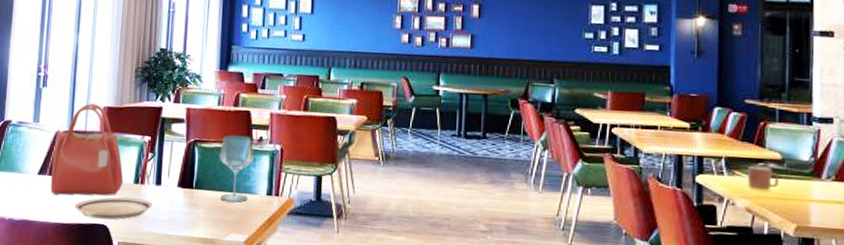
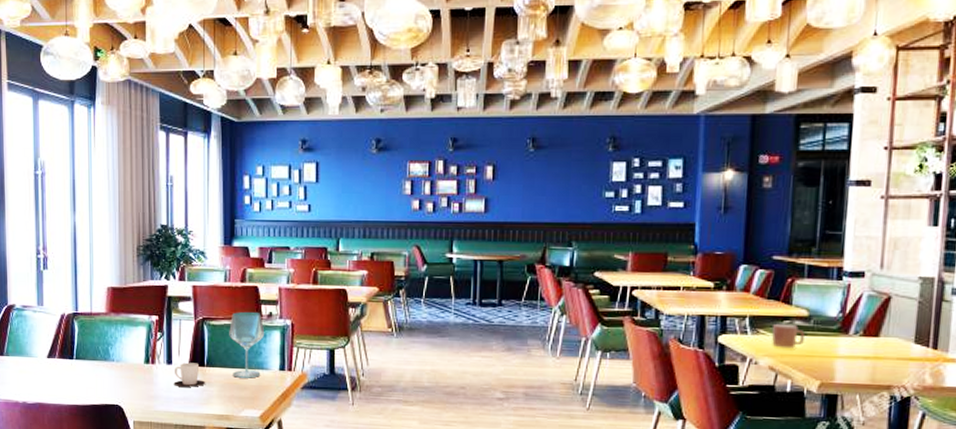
handbag: present [50,104,124,196] -> none [60,285,134,377]
plate: present [74,196,153,220] -> none [87,377,165,400]
cup: none [161,184,192,209] -> present [174,362,205,387]

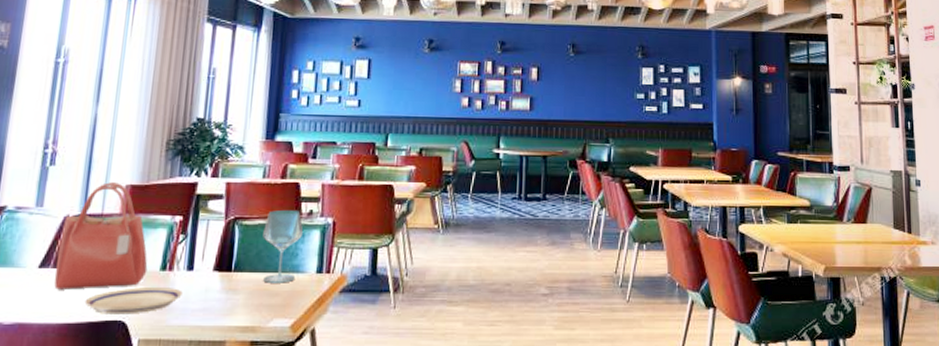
handbag: none [60,285,134,377] -> present [54,182,148,290]
plate: none [87,377,165,400] -> present [84,286,183,315]
cup: present [174,362,205,387] -> none [193,268,230,296]
mug: present [772,323,805,350] -> none [783,213,809,237]

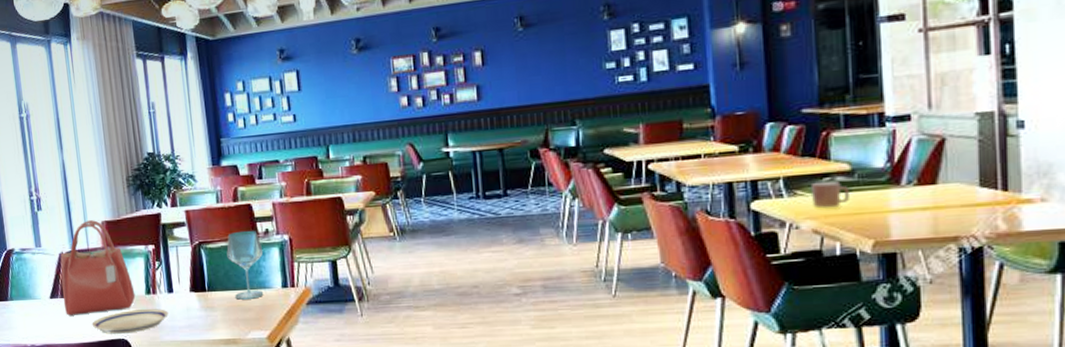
mug: none [783,213,809,237] -> present [812,181,849,210]

